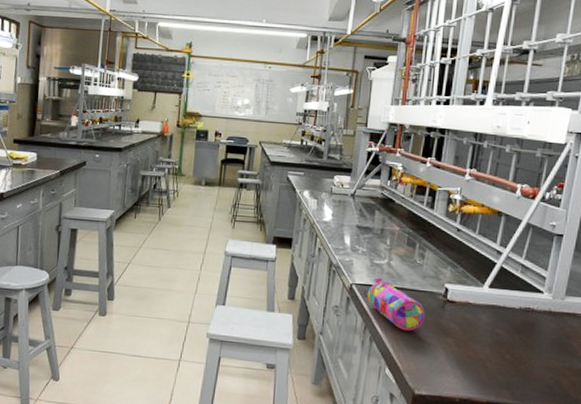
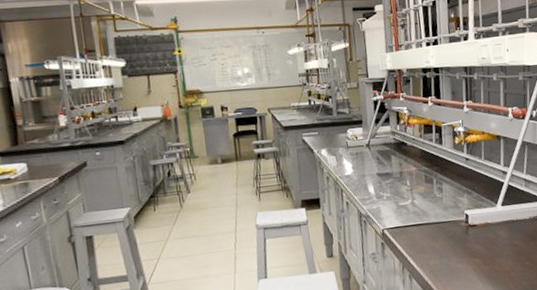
pencil case: present [363,277,425,332] -> none [395,217,453,262]

